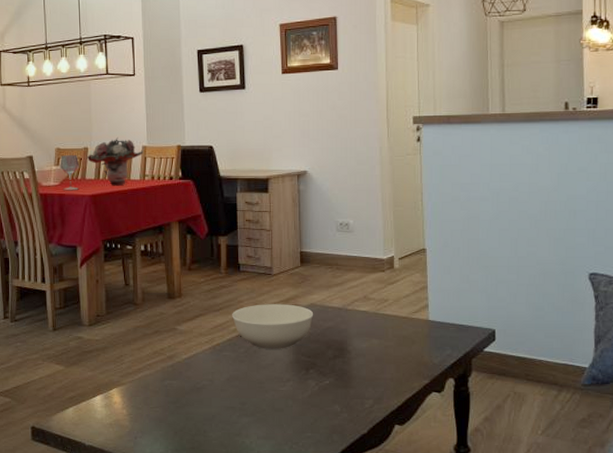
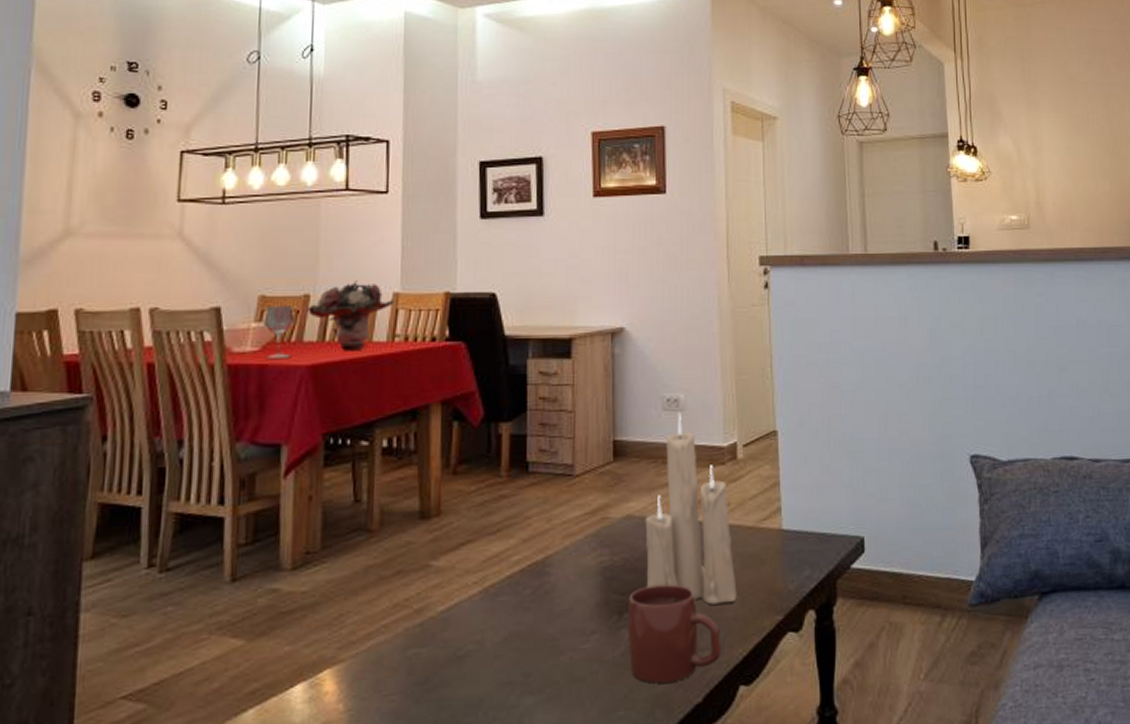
bowl: present [232,304,314,349] -> none [515,517,631,588]
mug: none [313,352,382,418] -> present [628,583,722,684]
candle: none [324,233,393,369] -> present [645,412,737,605]

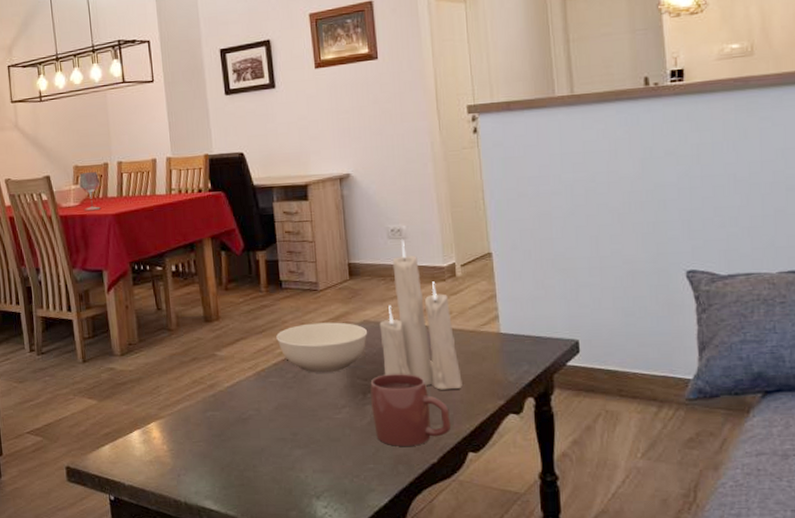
flower arrangement: present [308,279,395,350] -> none [108,149,168,202]
bowl: none [515,517,631,588] -> present [276,322,368,373]

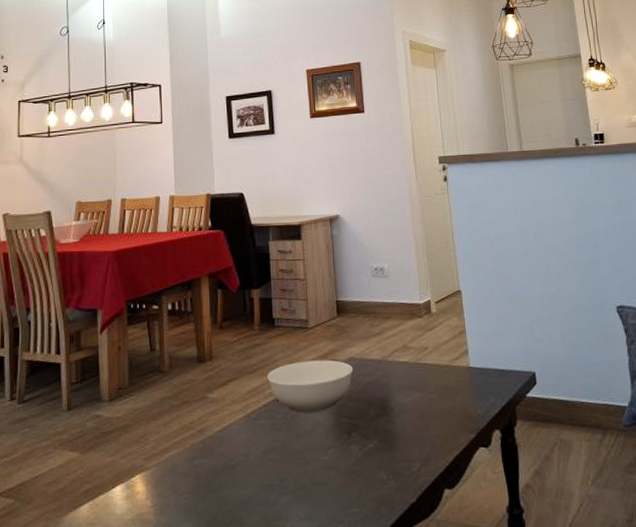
wine glass: present [79,172,101,212] -> none [80,208,102,248]
mug: present [370,373,451,446] -> none [355,410,429,487]
candle: present [379,240,462,390] -> none [364,278,438,426]

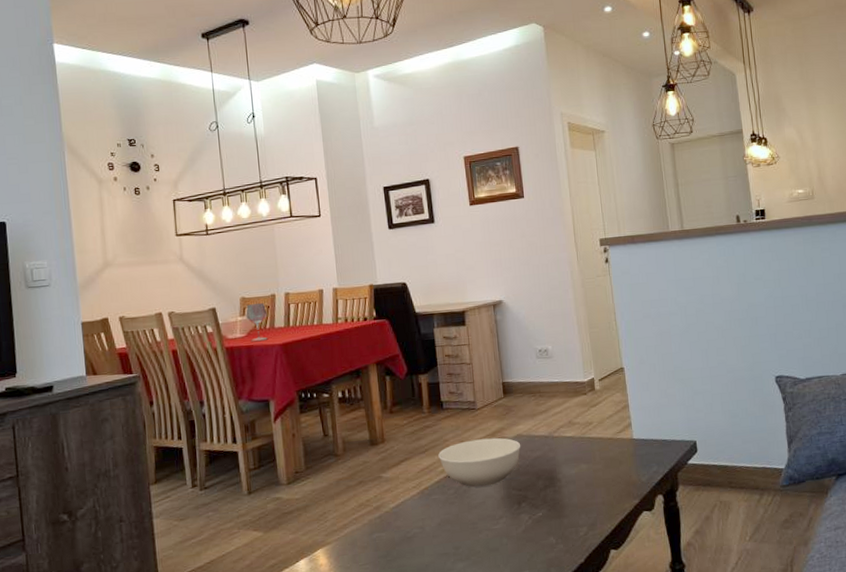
wine glass: none [80,208,102,248] -> present [245,303,268,342]

